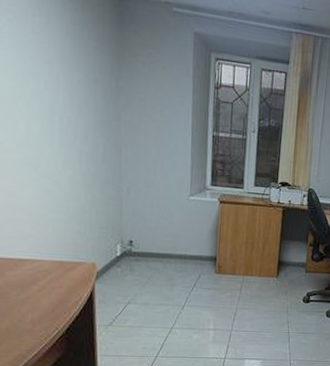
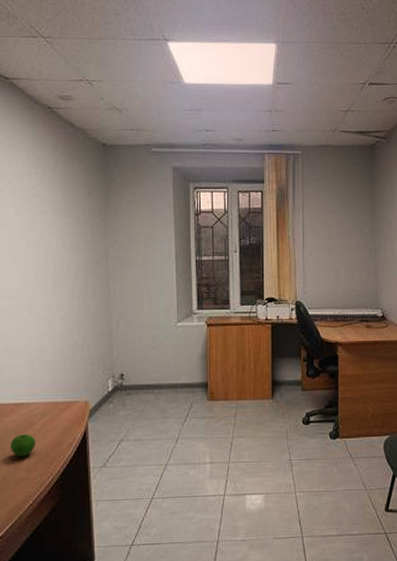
apple: none [13,289,40,311] -> present [10,434,36,458]

